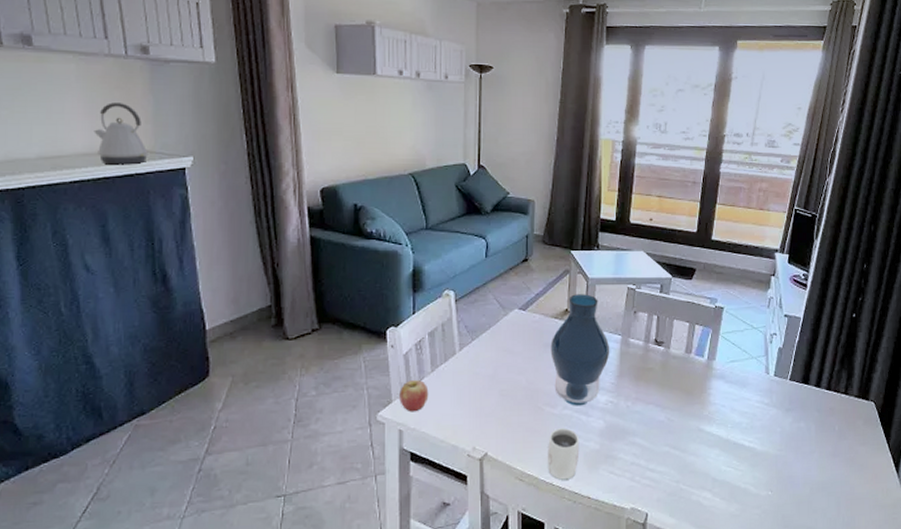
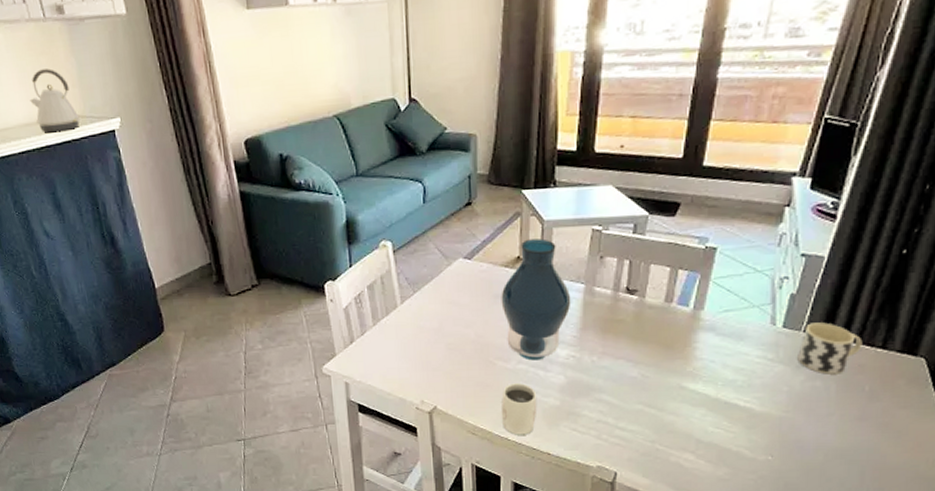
fruit: present [399,379,429,412] -> none [342,333,373,366]
cup: none [786,372,831,417] -> present [797,322,863,375]

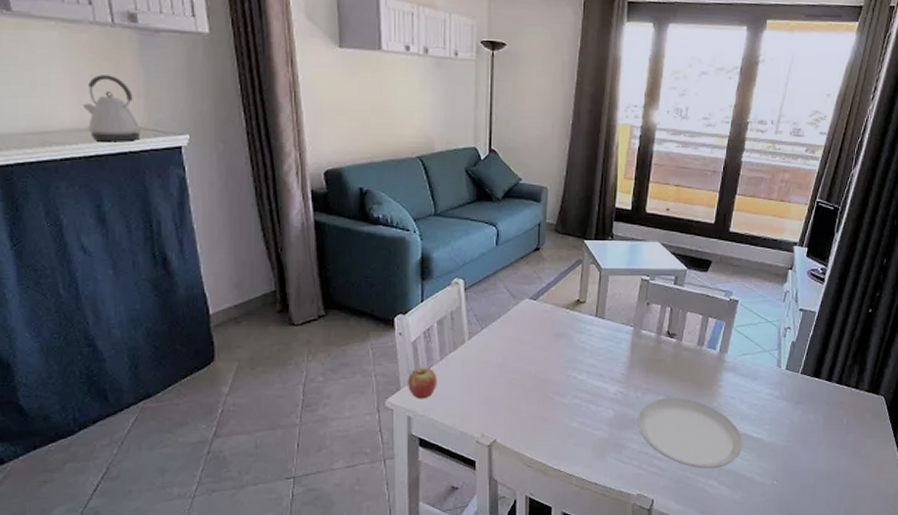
fruit: none [342,333,373,366] -> present [408,367,438,399]
vase: present [501,238,571,361] -> none [561,285,622,396]
mug: present [502,383,537,435] -> none [556,417,588,467]
plate: none [594,362,727,440] -> present [638,398,744,468]
cup: present [797,322,863,375] -> none [796,366,842,410]

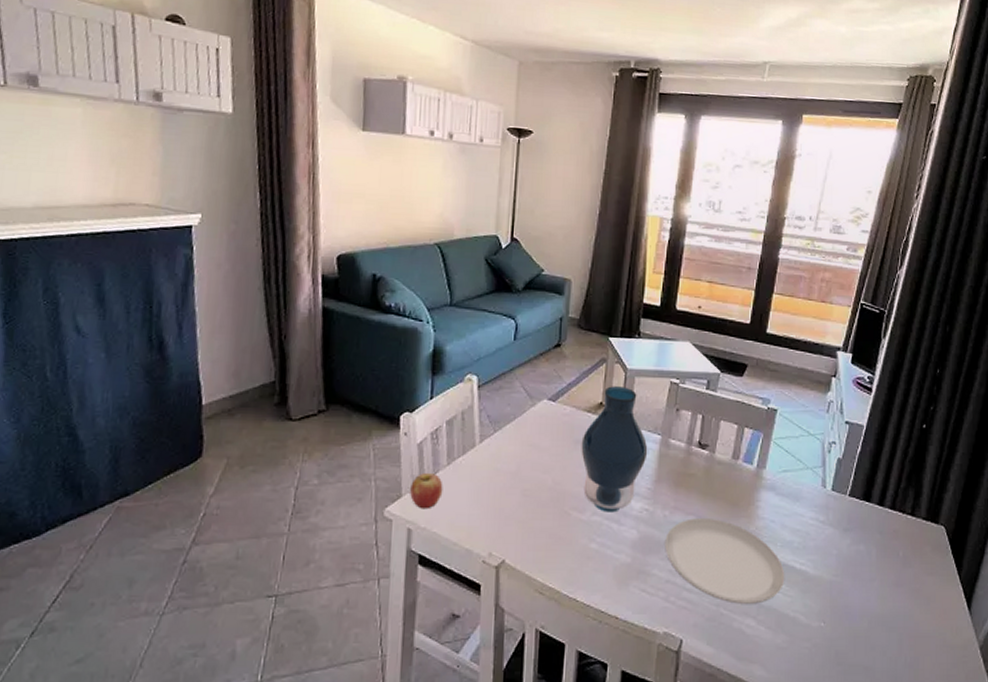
kettle: present [82,75,142,144] -> none [96,151,153,221]
vase: none [561,285,622,396] -> present [581,386,648,513]

